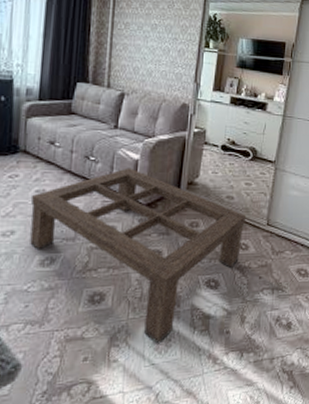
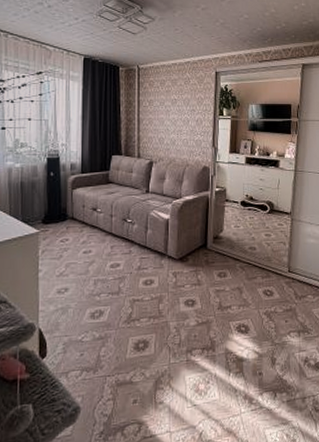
coffee table: present [30,167,247,344] -> none [81,227,269,387]

